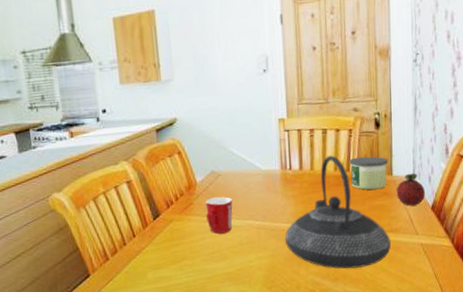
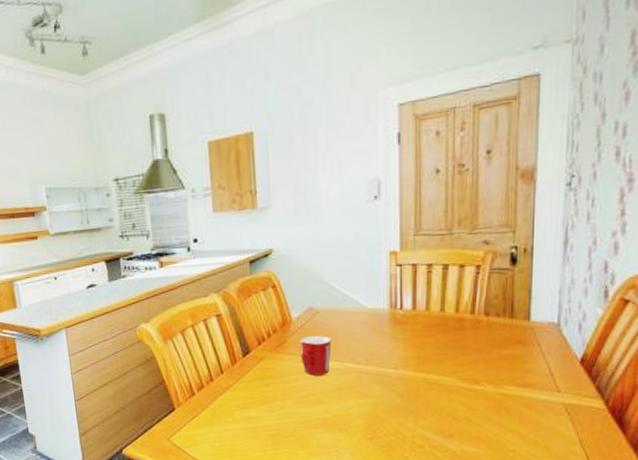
teapot: present [285,155,391,269] -> none [392,294,523,426]
candle: present [349,156,388,190] -> none [475,297,526,337]
fruit: present [396,173,426,206] -> none [533,318,574,358]

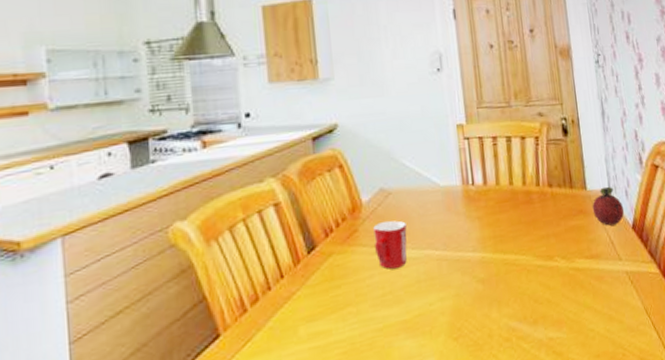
fruit: none [533,318,574,358] -> present [592,186,625,226]

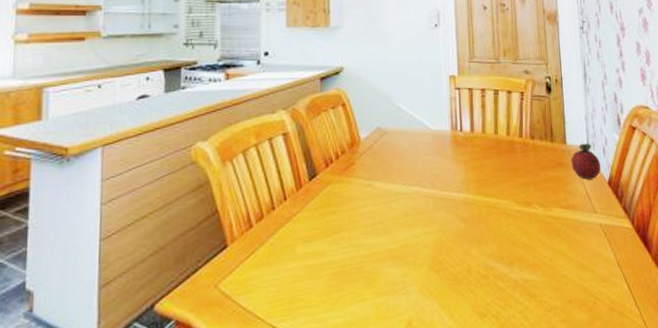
mug: present [373,220,407,269] -> none [369,157,399,201]

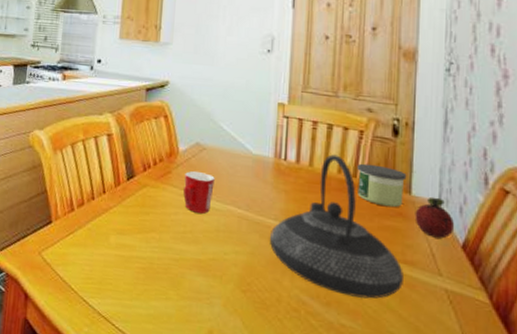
mug: none [369,157,399,201] -> present [183,170,215,214]
teapot: none [455,118,569,251] -> present [270,154,403,299]
candle: none [522,122,562,160] -> present [357,163,407,208]

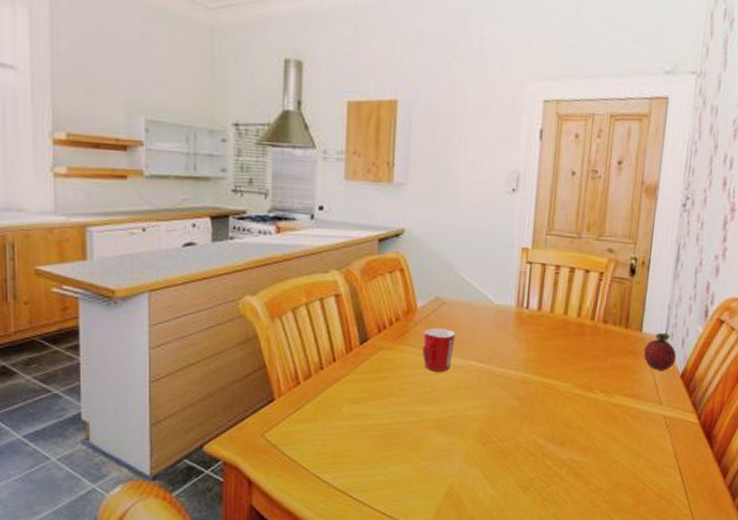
teapot: present [270,154,403,299] -> none [510,299,630,434]
candle: present [357,163,407,208] -> none [594,305,640,346]

